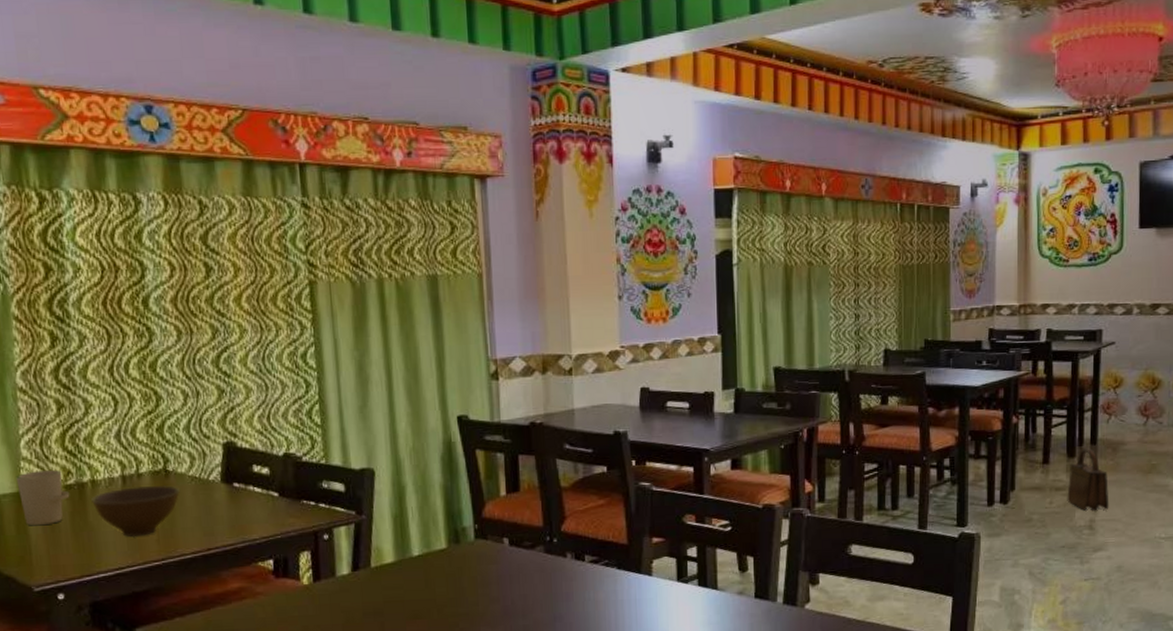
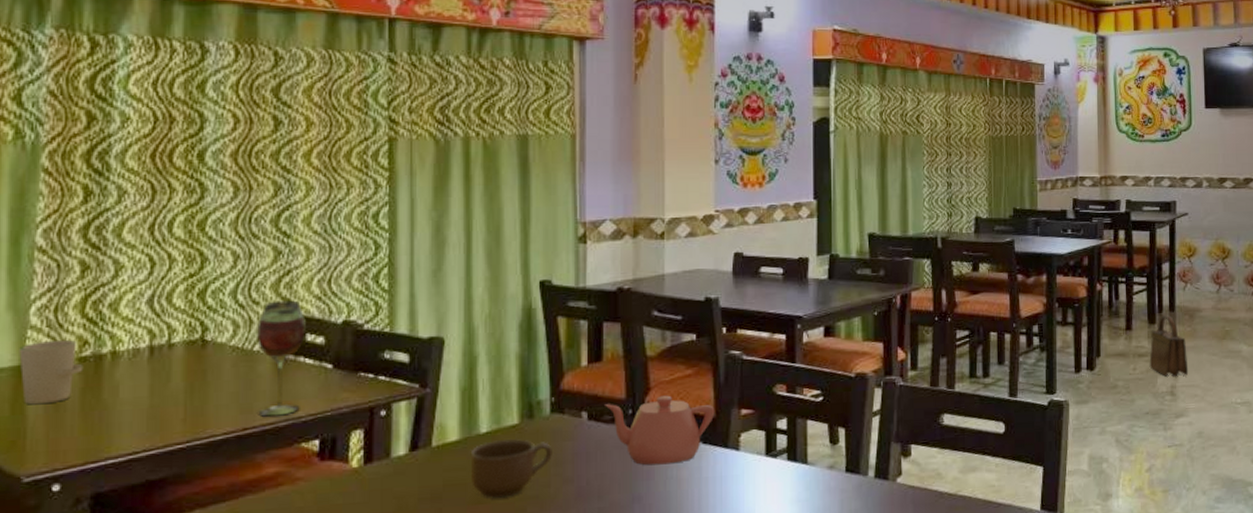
bowl: present [91,484,180,537] -> none [109,356,217,416]
wineglass: none [210,434,254,539] -> present [257,300,306,417]
teacup: none [405,561,479,614] -> present [470,438,552,498]
teapot: none [524,523,628,588] -> present [605,395,715,466]

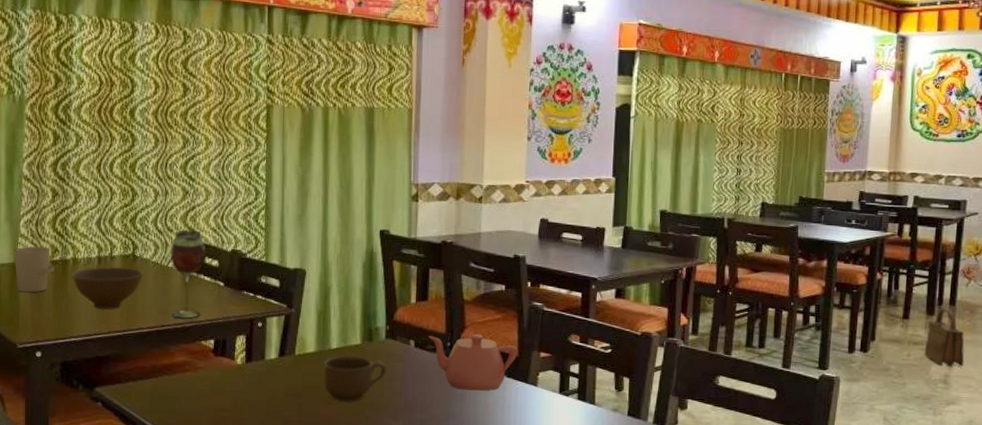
bowl: none [109,356,217,416] -> present [72,267,144,309]

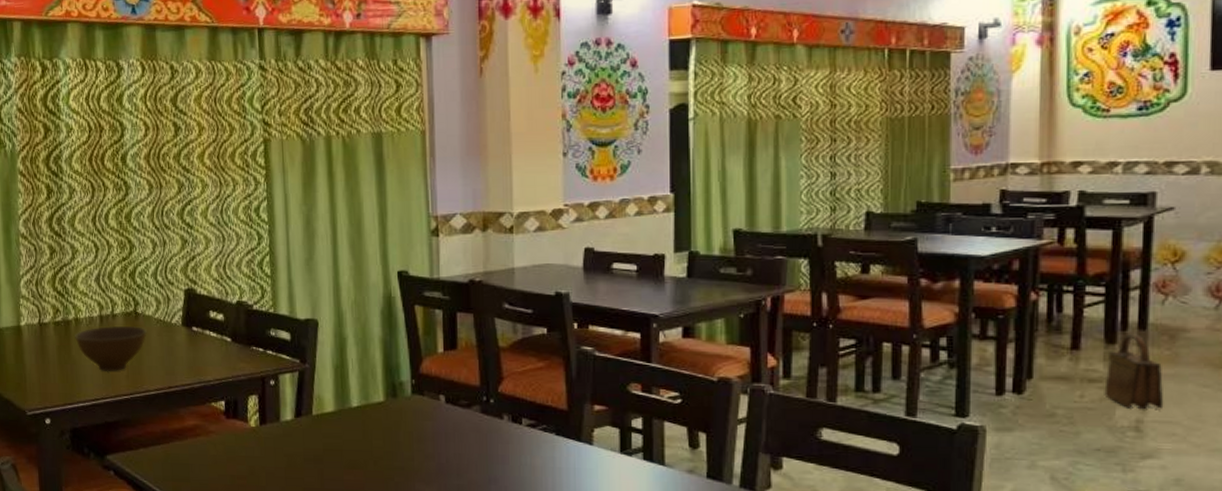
cup: present [14,246,55,293] -> none [16,307,58,357]
wineglass: present [171,230,205,319] -> none [173,282,209,379]
teacup: present [323,354,386,401] -> none [344,413,415,465]
teapot: present [429,334,518,391] -> none [461,385,568,452]

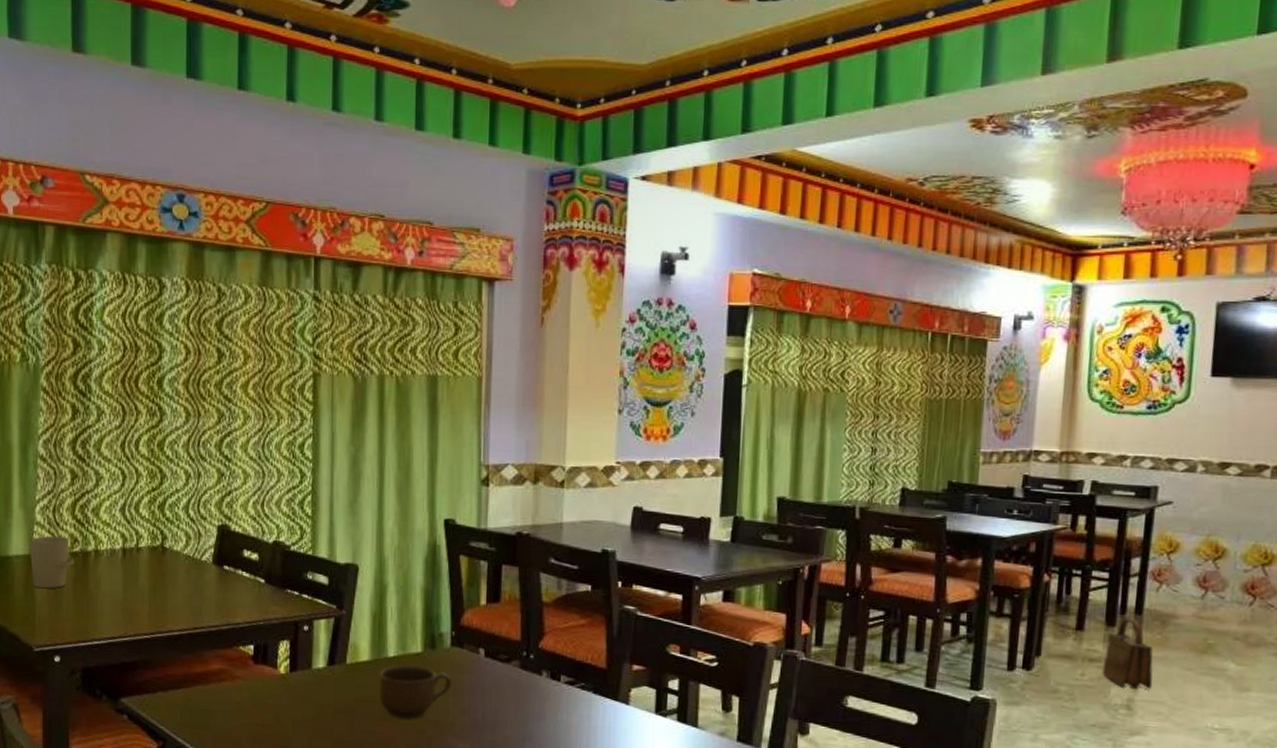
cup: none [16,307,58,357] -> present [29,535,75,589]
bowl: present [75,325,147,371] -> none [93,560,174,608]
teacup: none [344,413,415,465] -> present [379,664,452,718]

